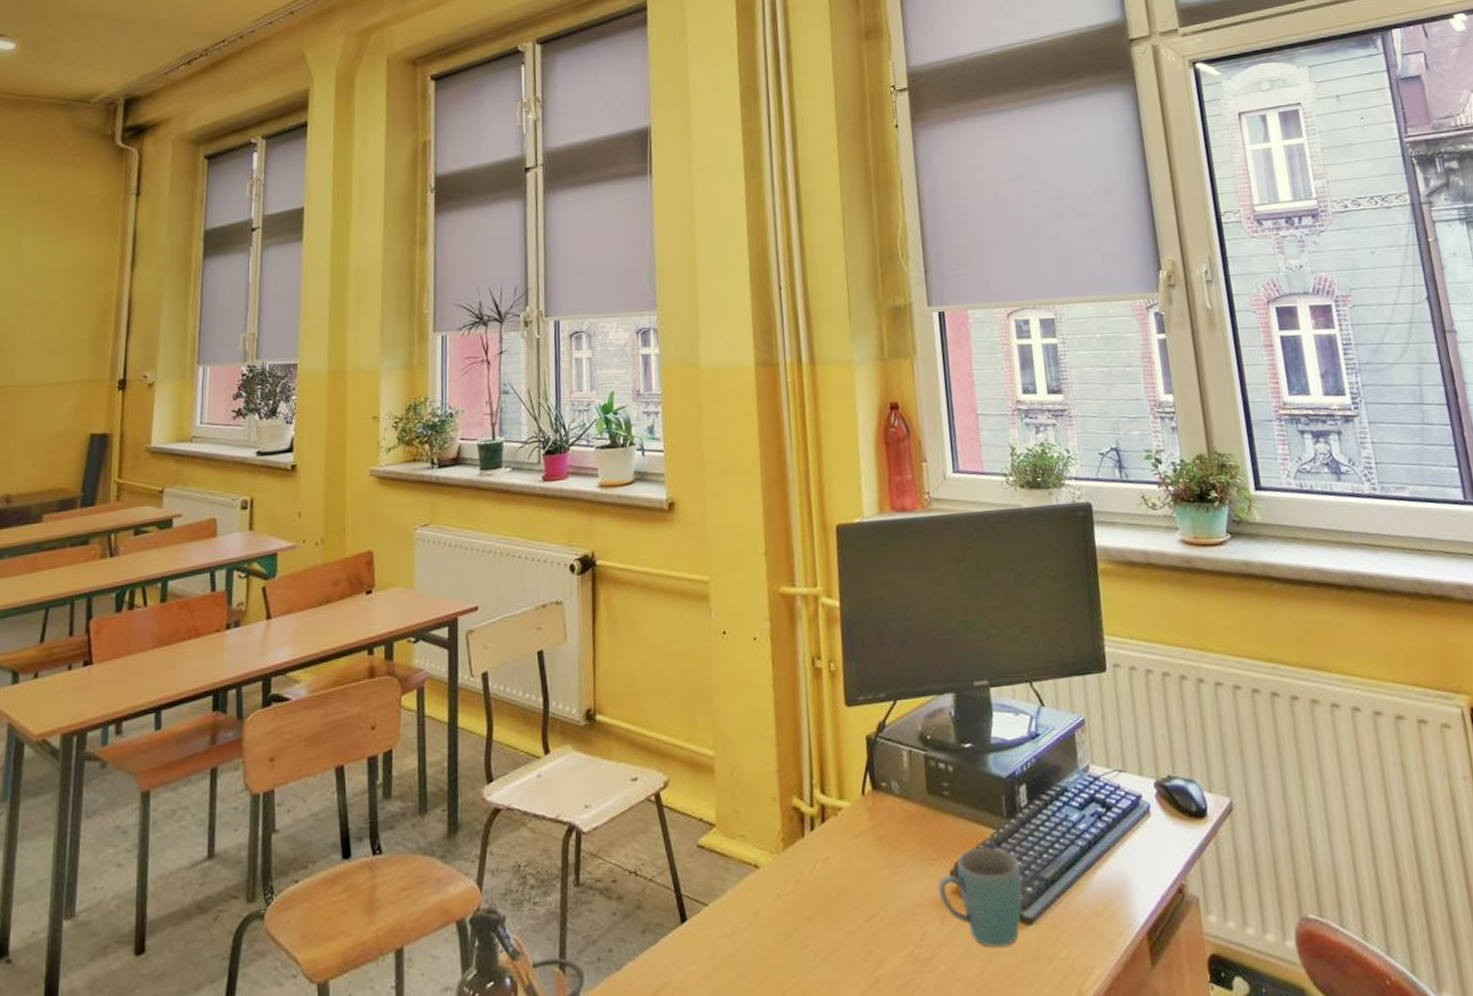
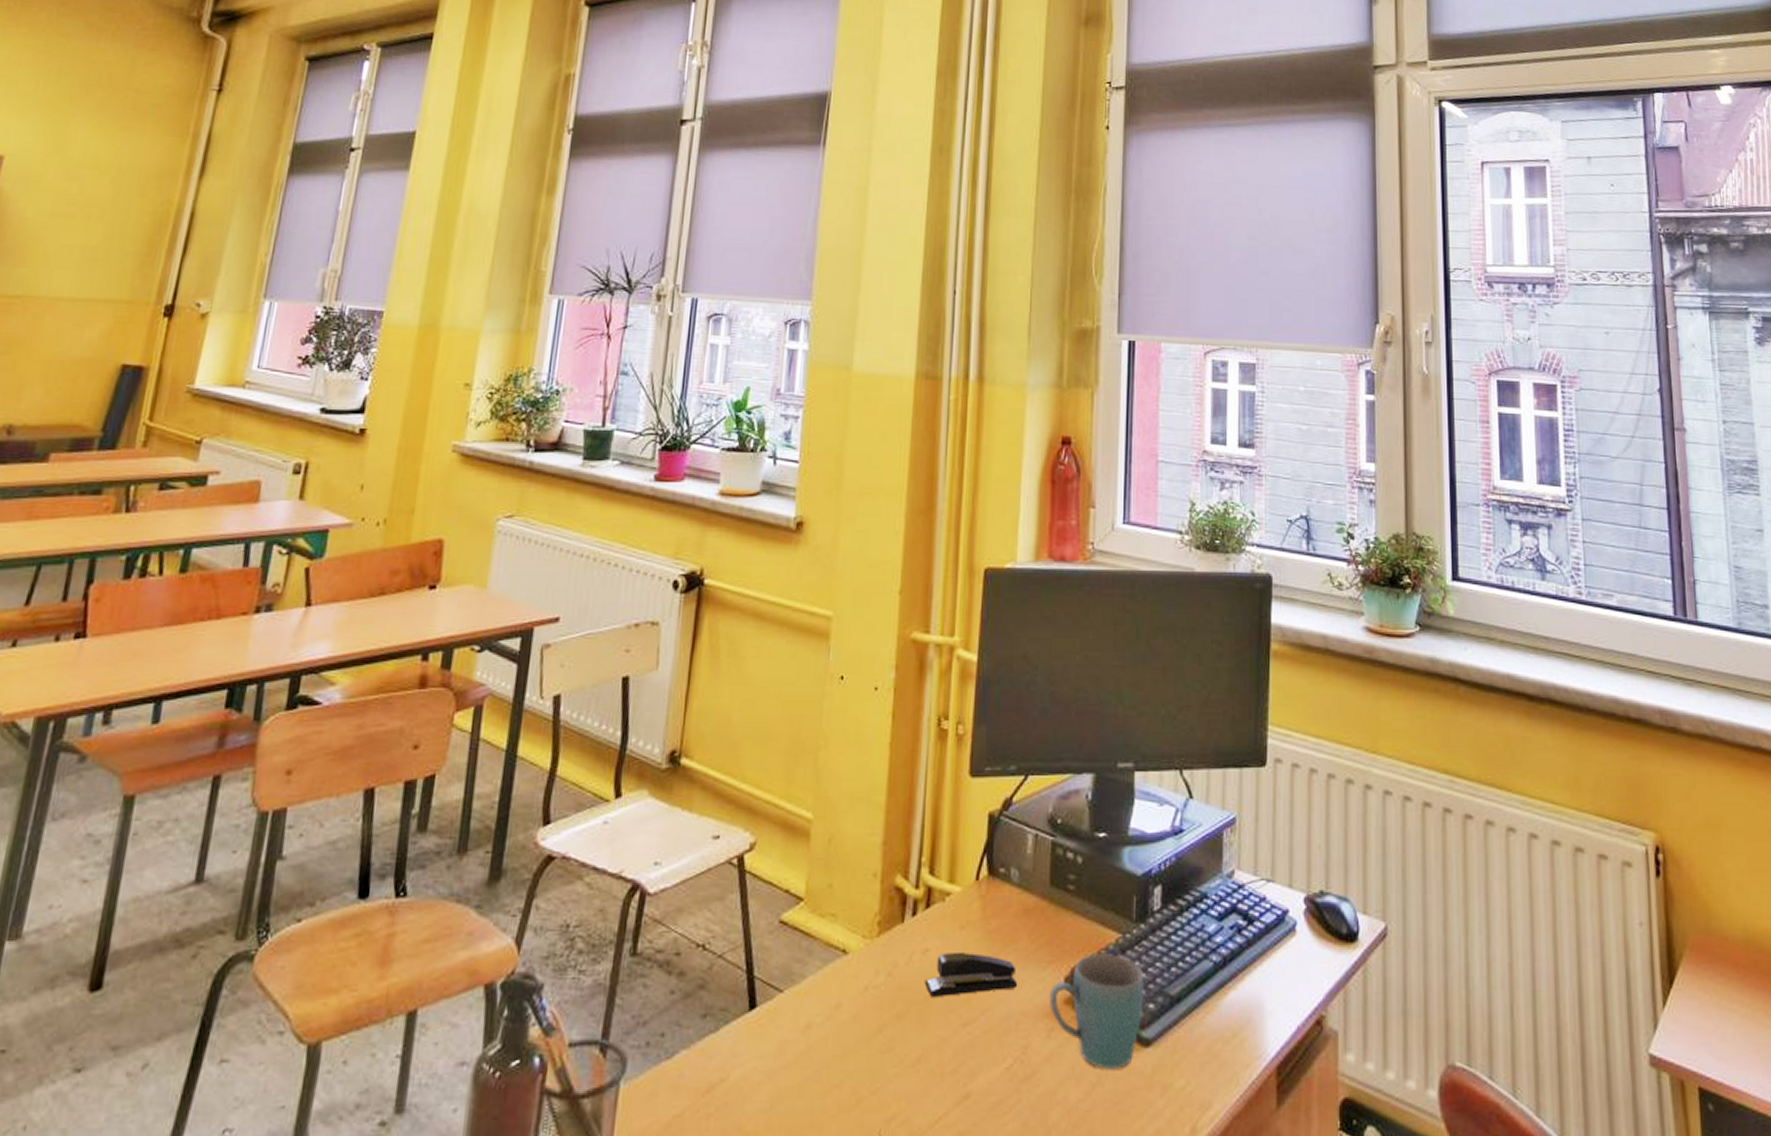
stapler: none [828,857,910,898] -> present [924,951,1018,997]

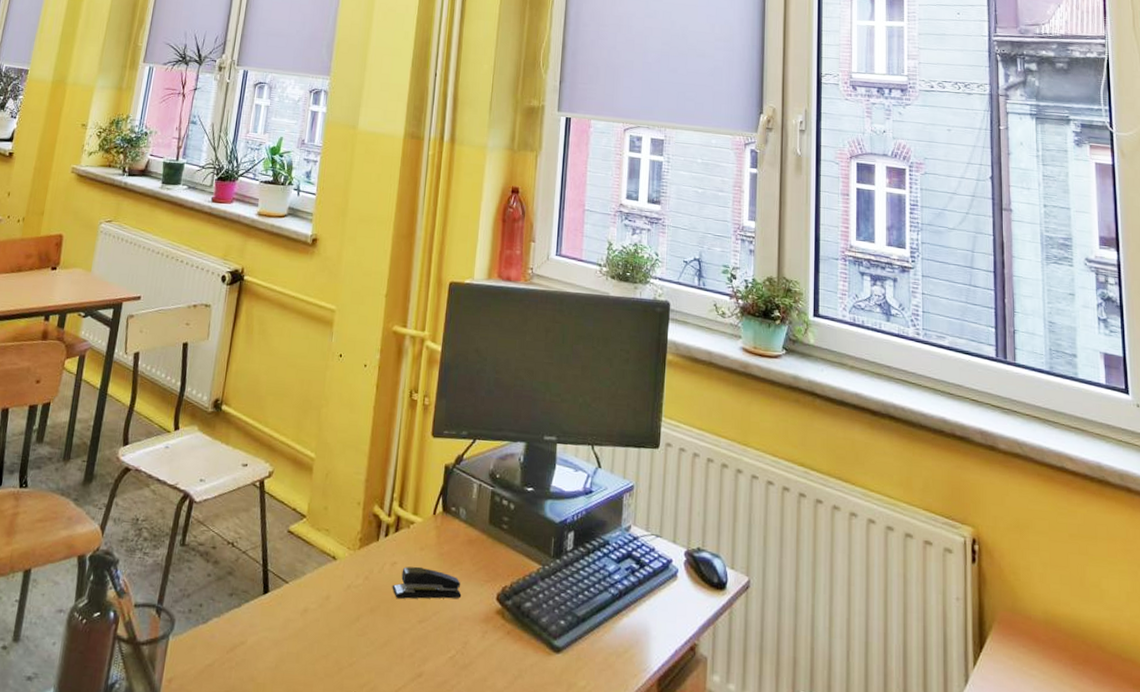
mug: present [1048,954,1144,1069] -> none [484,578,558,667]

